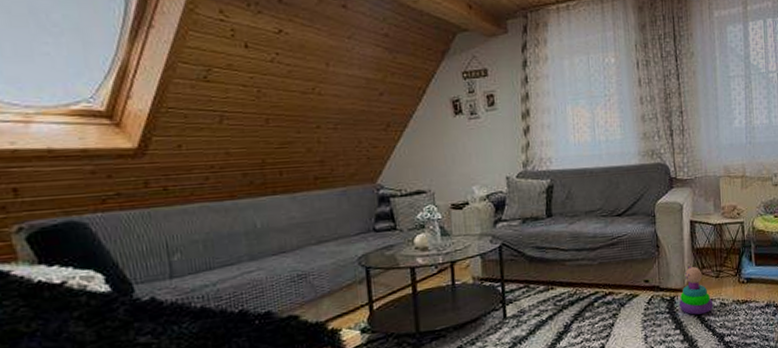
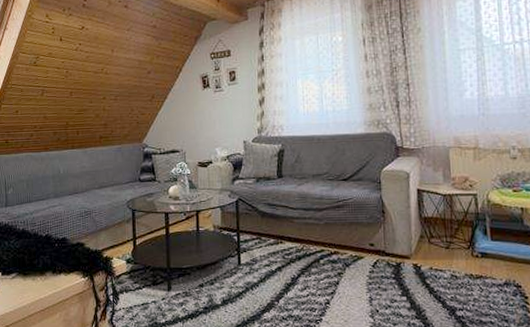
stacking toy: present [678,266,714,315] -> none [405,234,444,284]

